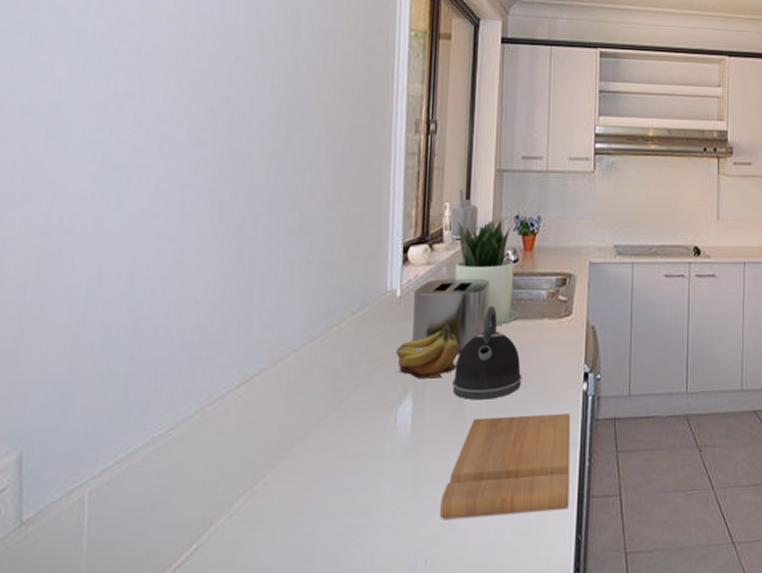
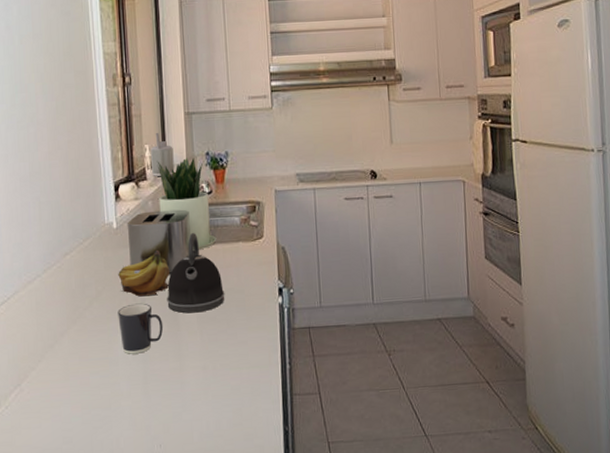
mug: none [390,386,445,449] -> present [118,303,164,354]
cutting board: present [440,414,571,519] -> none [167,324,275,412]

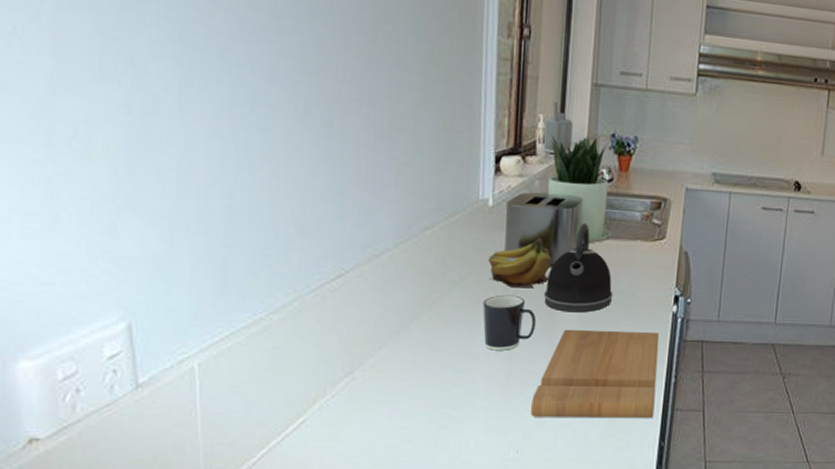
cutting board: none [167,324,275,412] -> present [531,329,660,418]

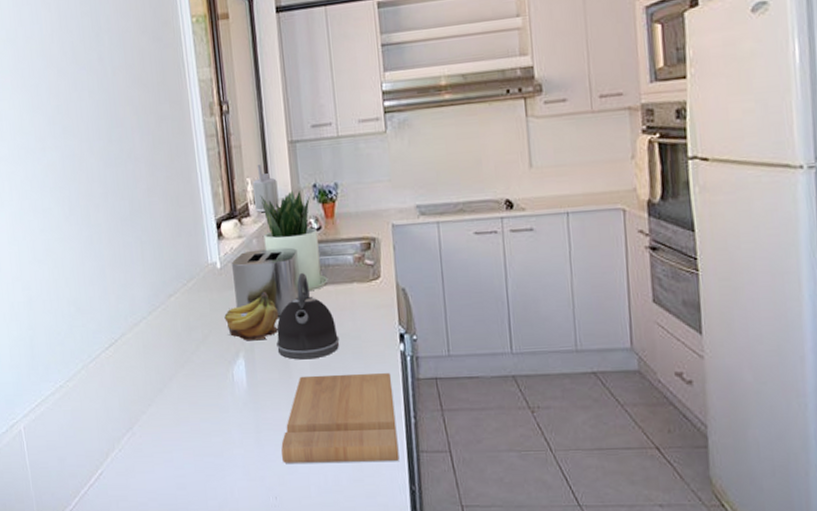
mug: present [482,294,537,351] -> none [225,348,275,401]

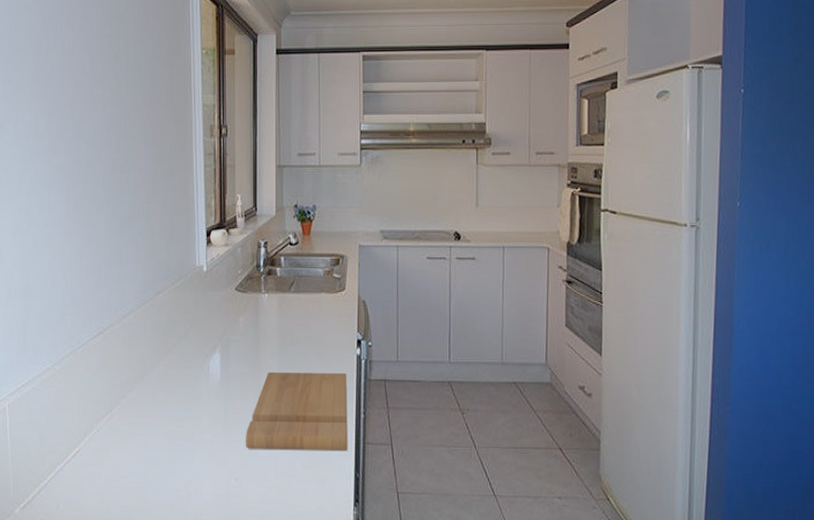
fruit: present [224,292,279,341] -> none [206,295,255,338]
toaster: present [231,247,300,318] -> none [216,258,276,319]
soap dispenser: present [253,165,279,213] -> none [243,184,264,226]
planter: present [260,190,328,292] -> none [247,208,300,298]
kettle: present [276,273,340,360] -> none [250,281,306,357]

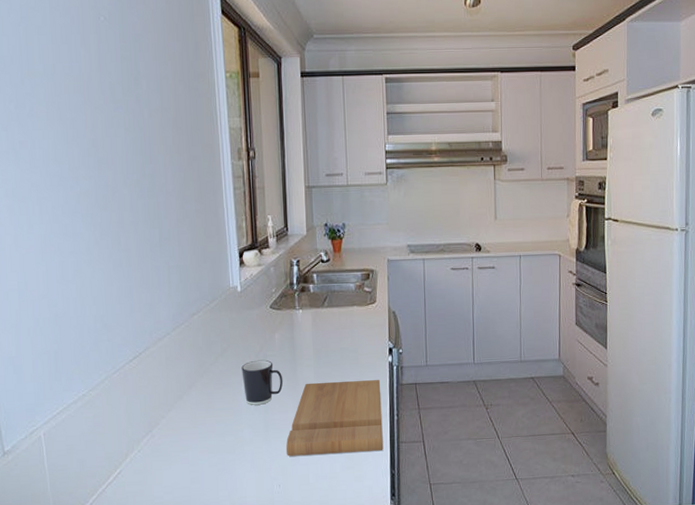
mug: none [204,344,246,391] -> present [241,359,284,405]

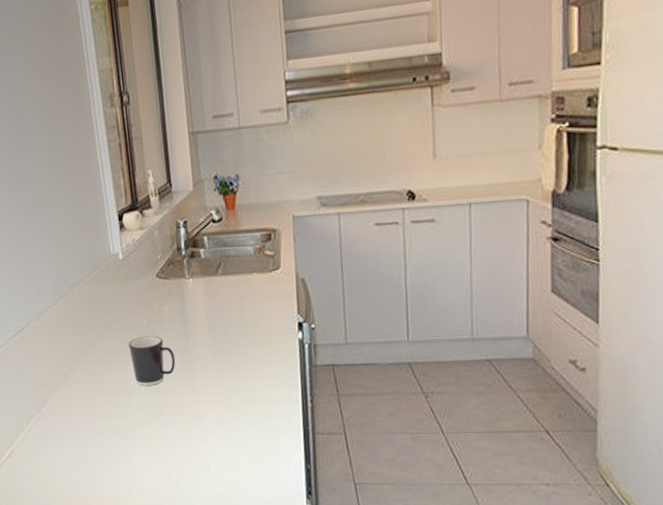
cutting board: present [286,380,384,456] -> none [182,360,296,443]

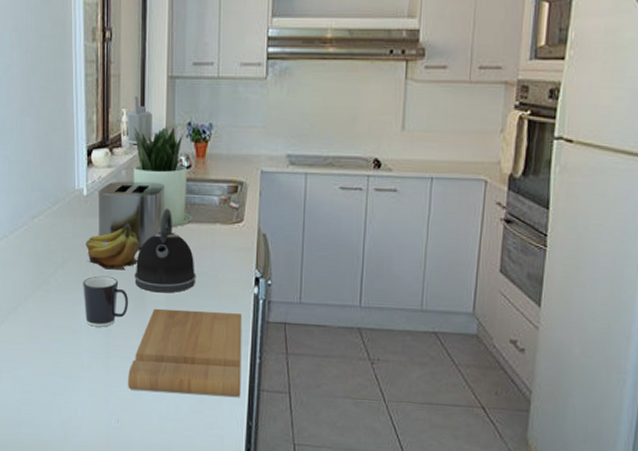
fruit: none [127,282,181,329] -> present [86,223,140,270]
toaster: none [133,239,201,307] -> present [97,181,165,250]
soap dispenser: none [154,156,180,205] -> present [128,97,152,145]
planter: none [161,182,229,282] -> present [133,126,192,228]
kettle: none [178,264,239,347] -> present [134,209,197,293]
cutting board: none [182,360,296,443] -> present [128,308,243,397]

